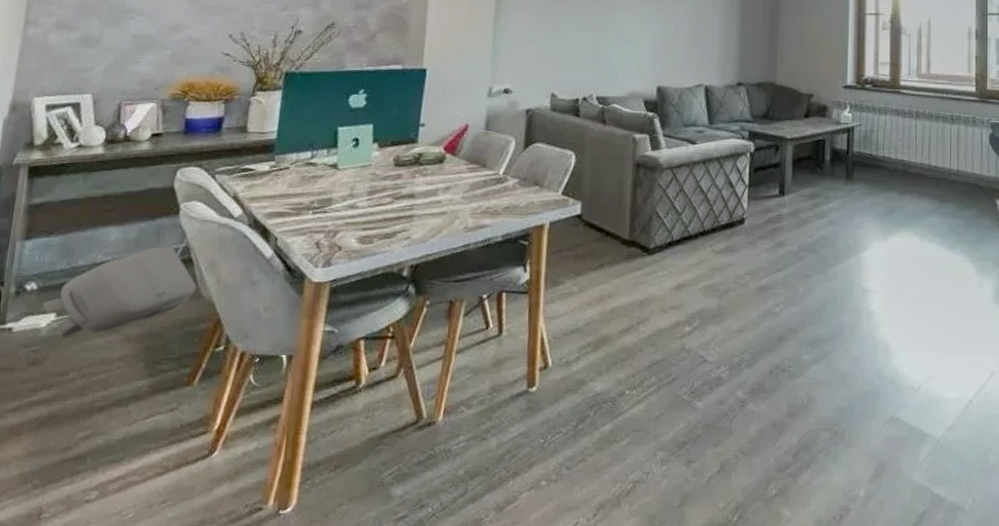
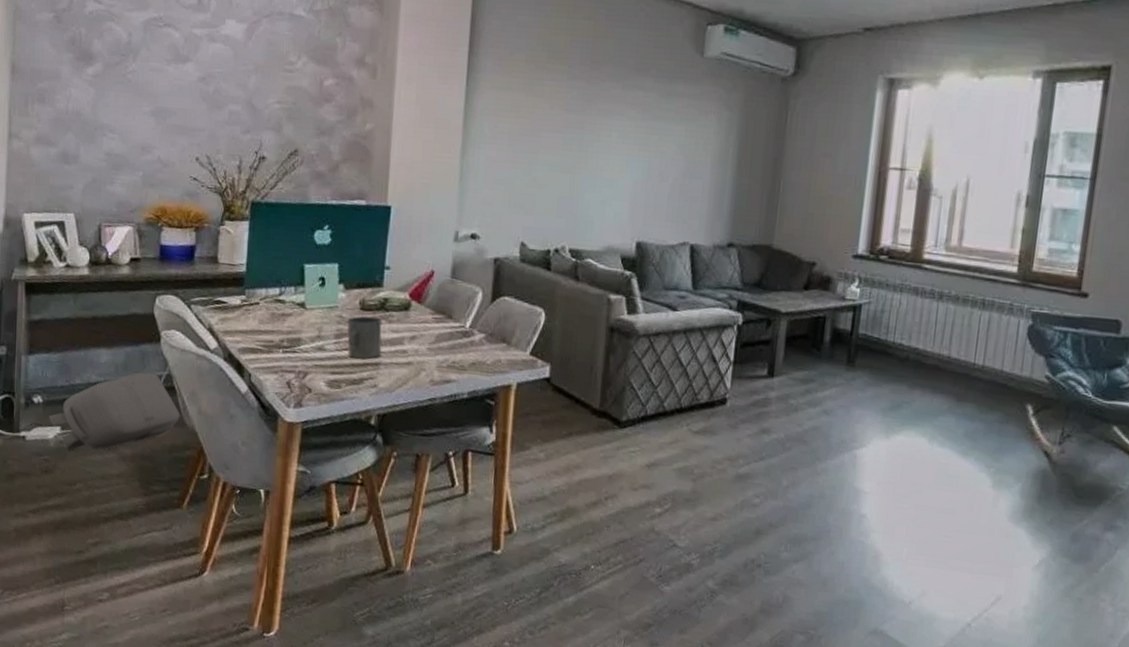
cup: none [379,171,416,213] -> present [347,315,382,359]

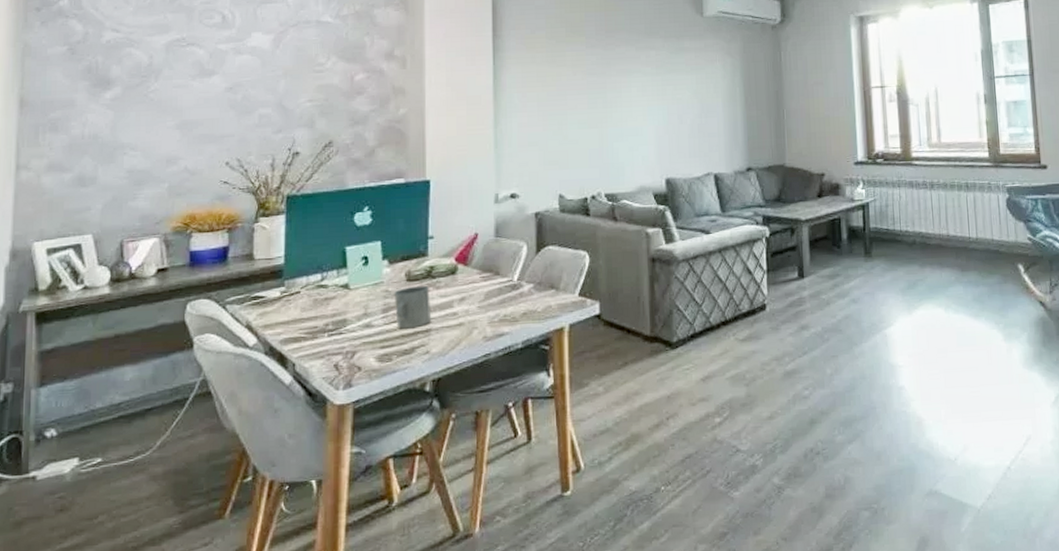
backpack: present [48,372,180,450] -> none [63,381,218,481]

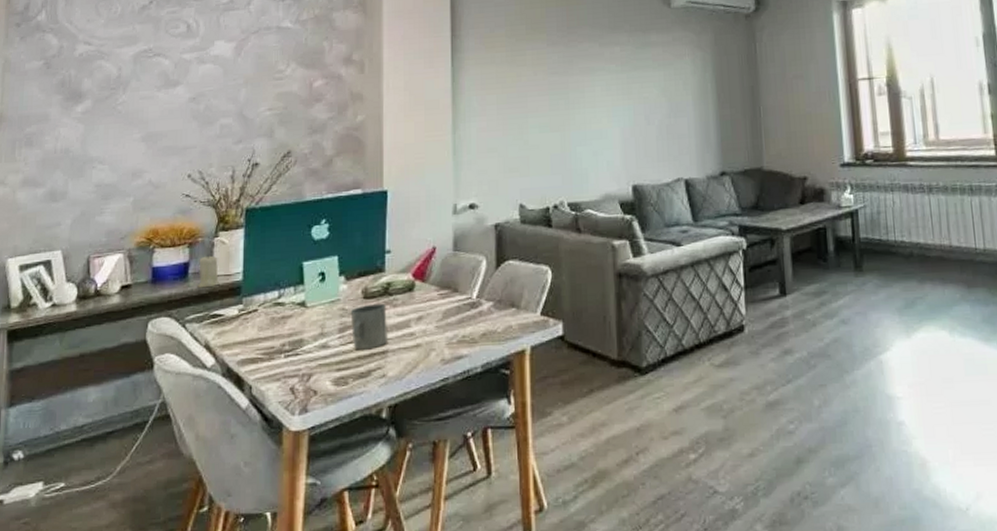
candle: none [237,240,261,272] -> present [197,255,220,288]

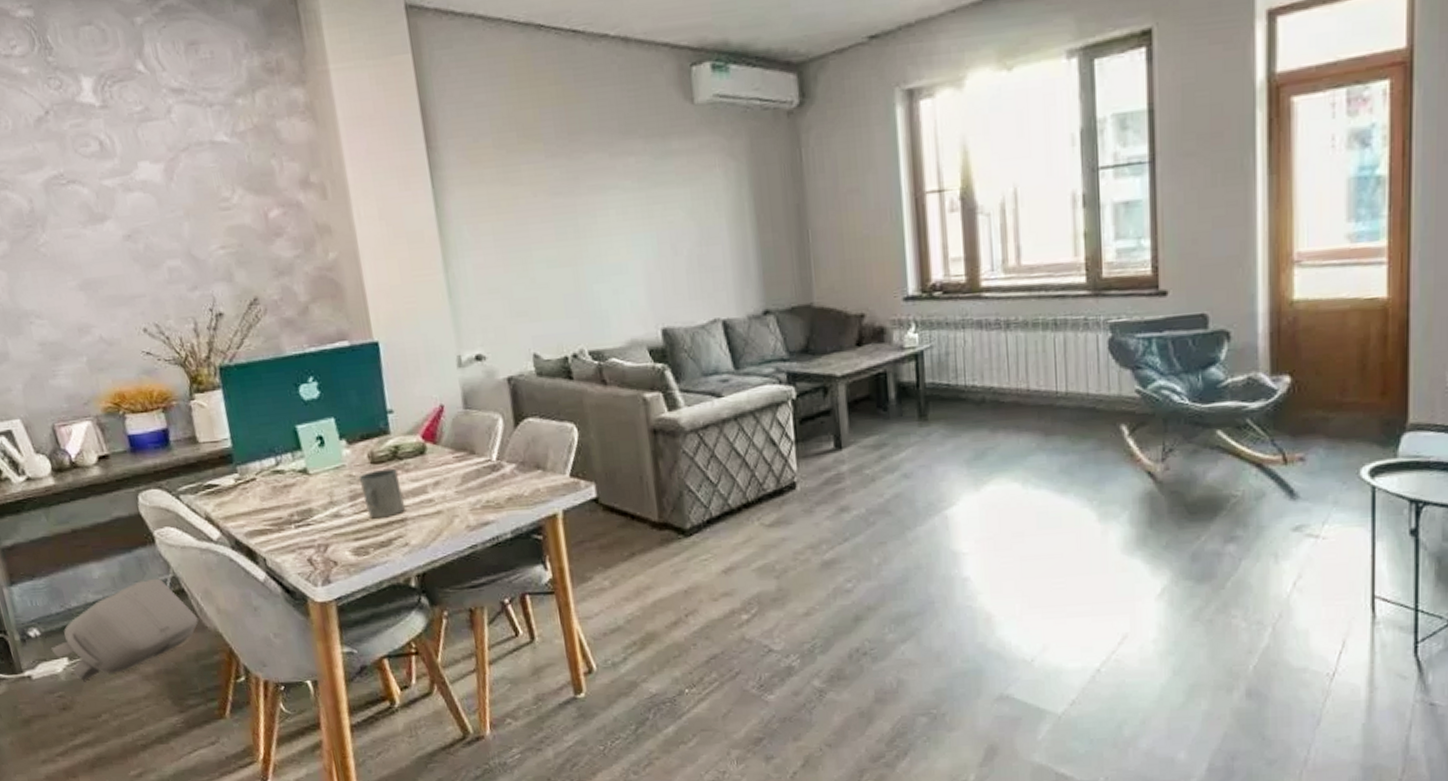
backpack: none [29,403,176,507] -> present [50,578,198,681]
candle: present [197,255,220,288] -> none [178,420,208,457]

